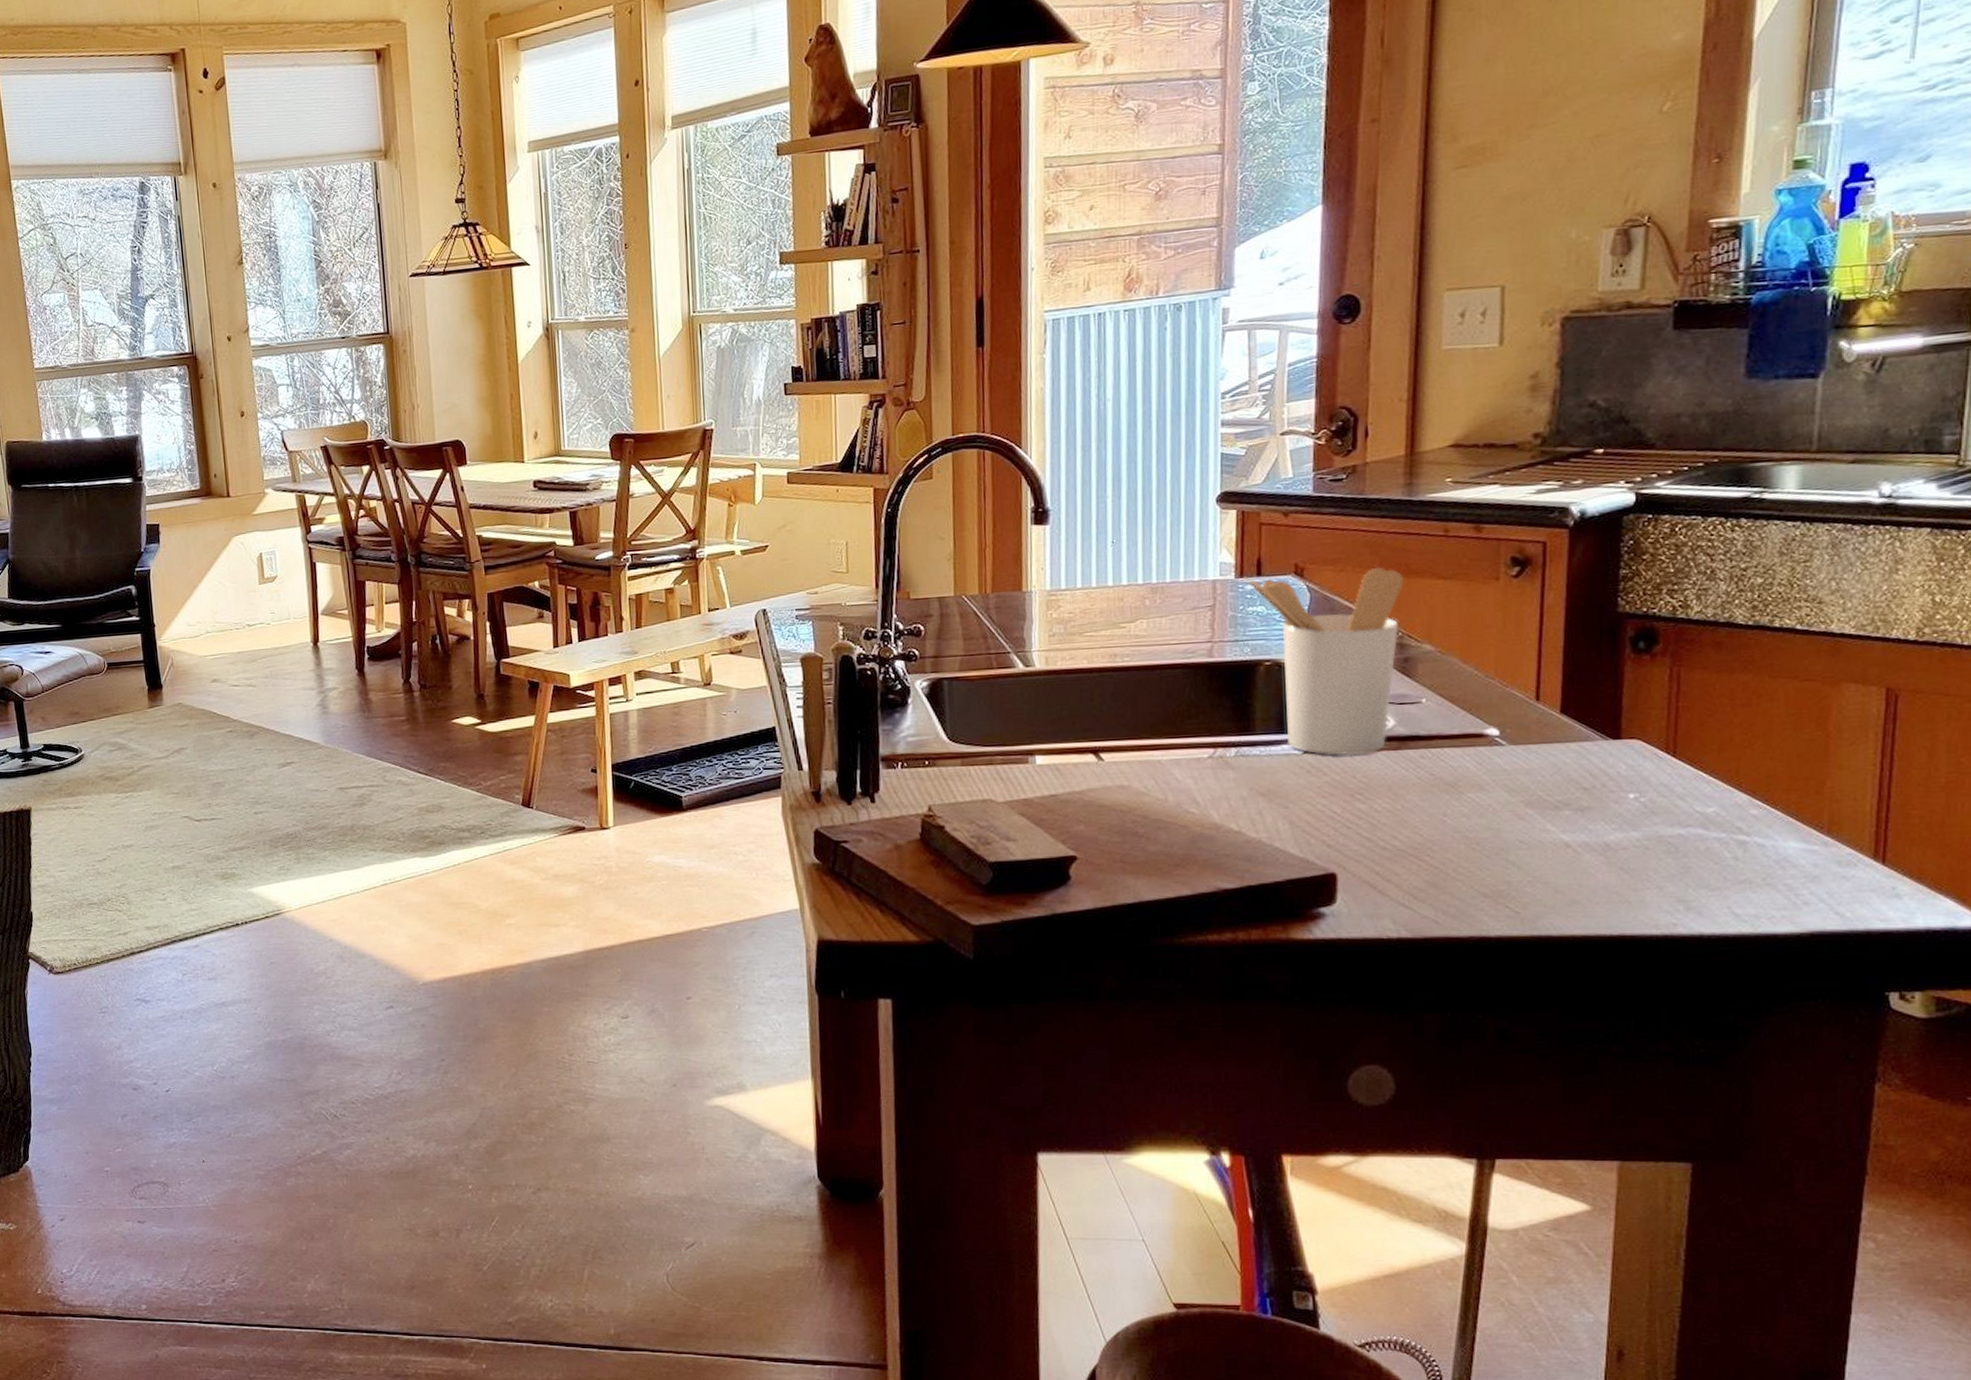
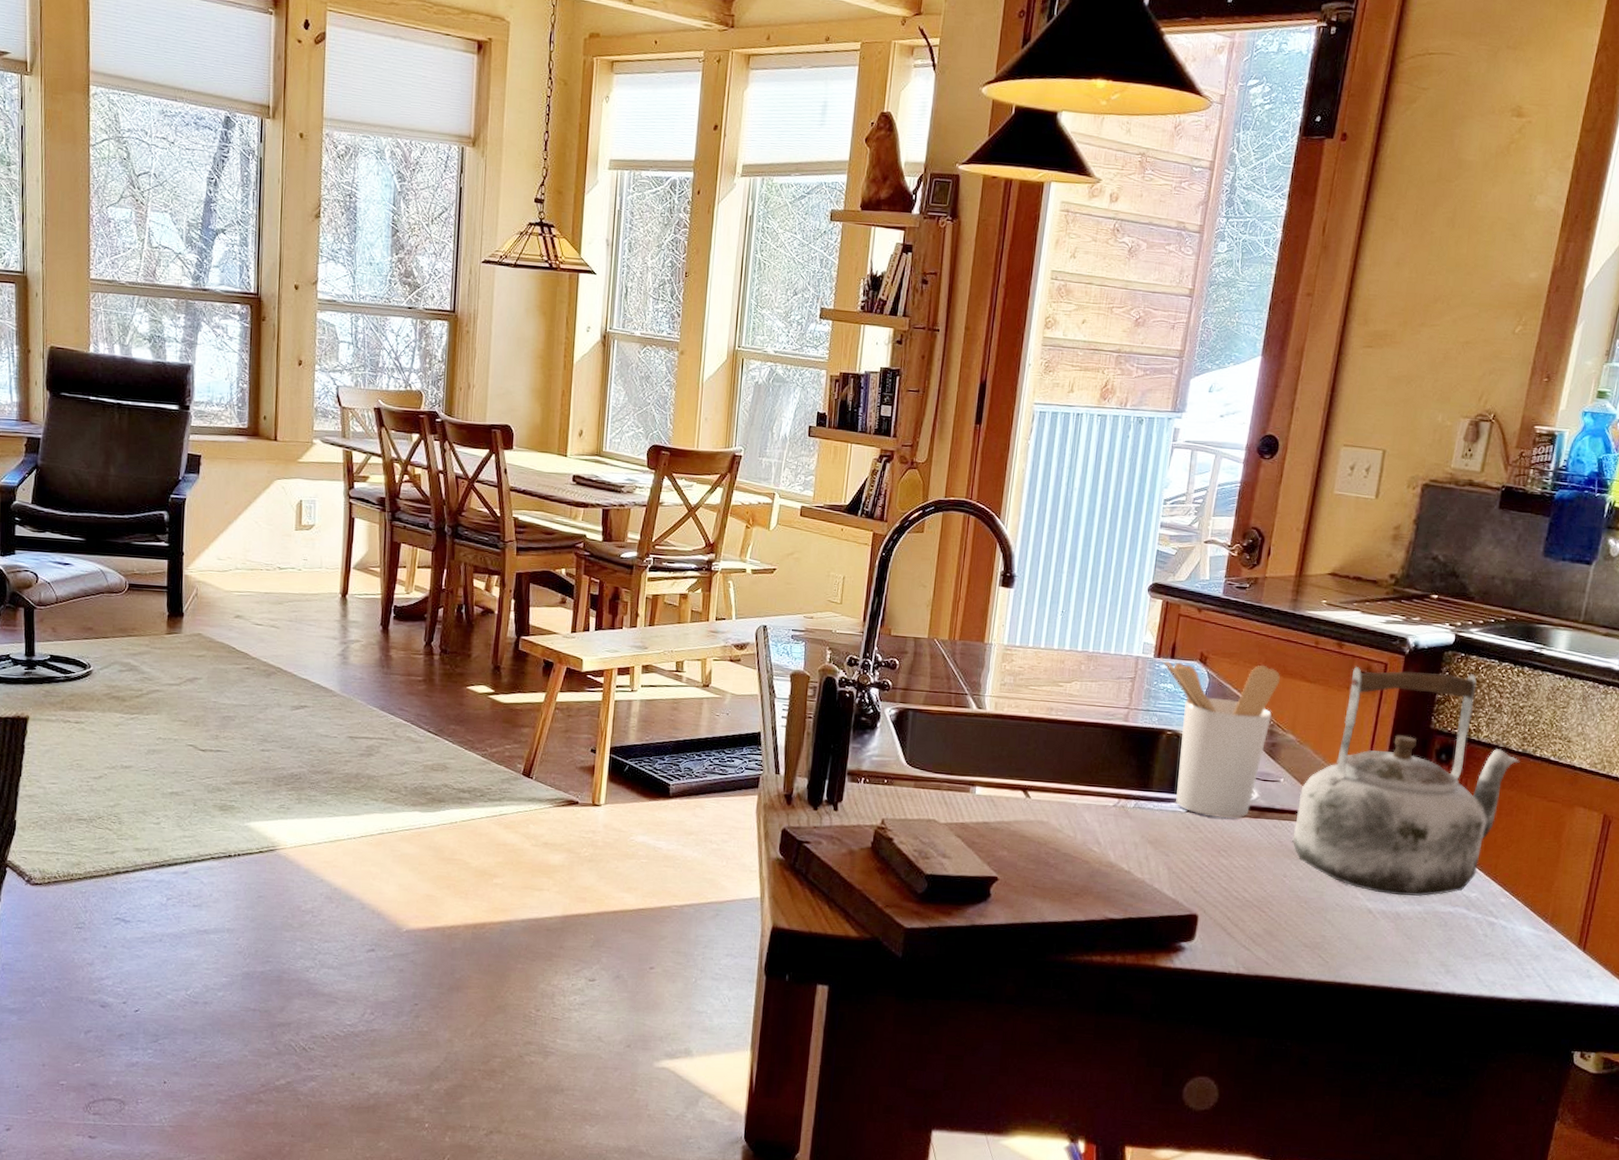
kettle: none [1448,538,1752,822] -> present [1292,666,1520,897]

